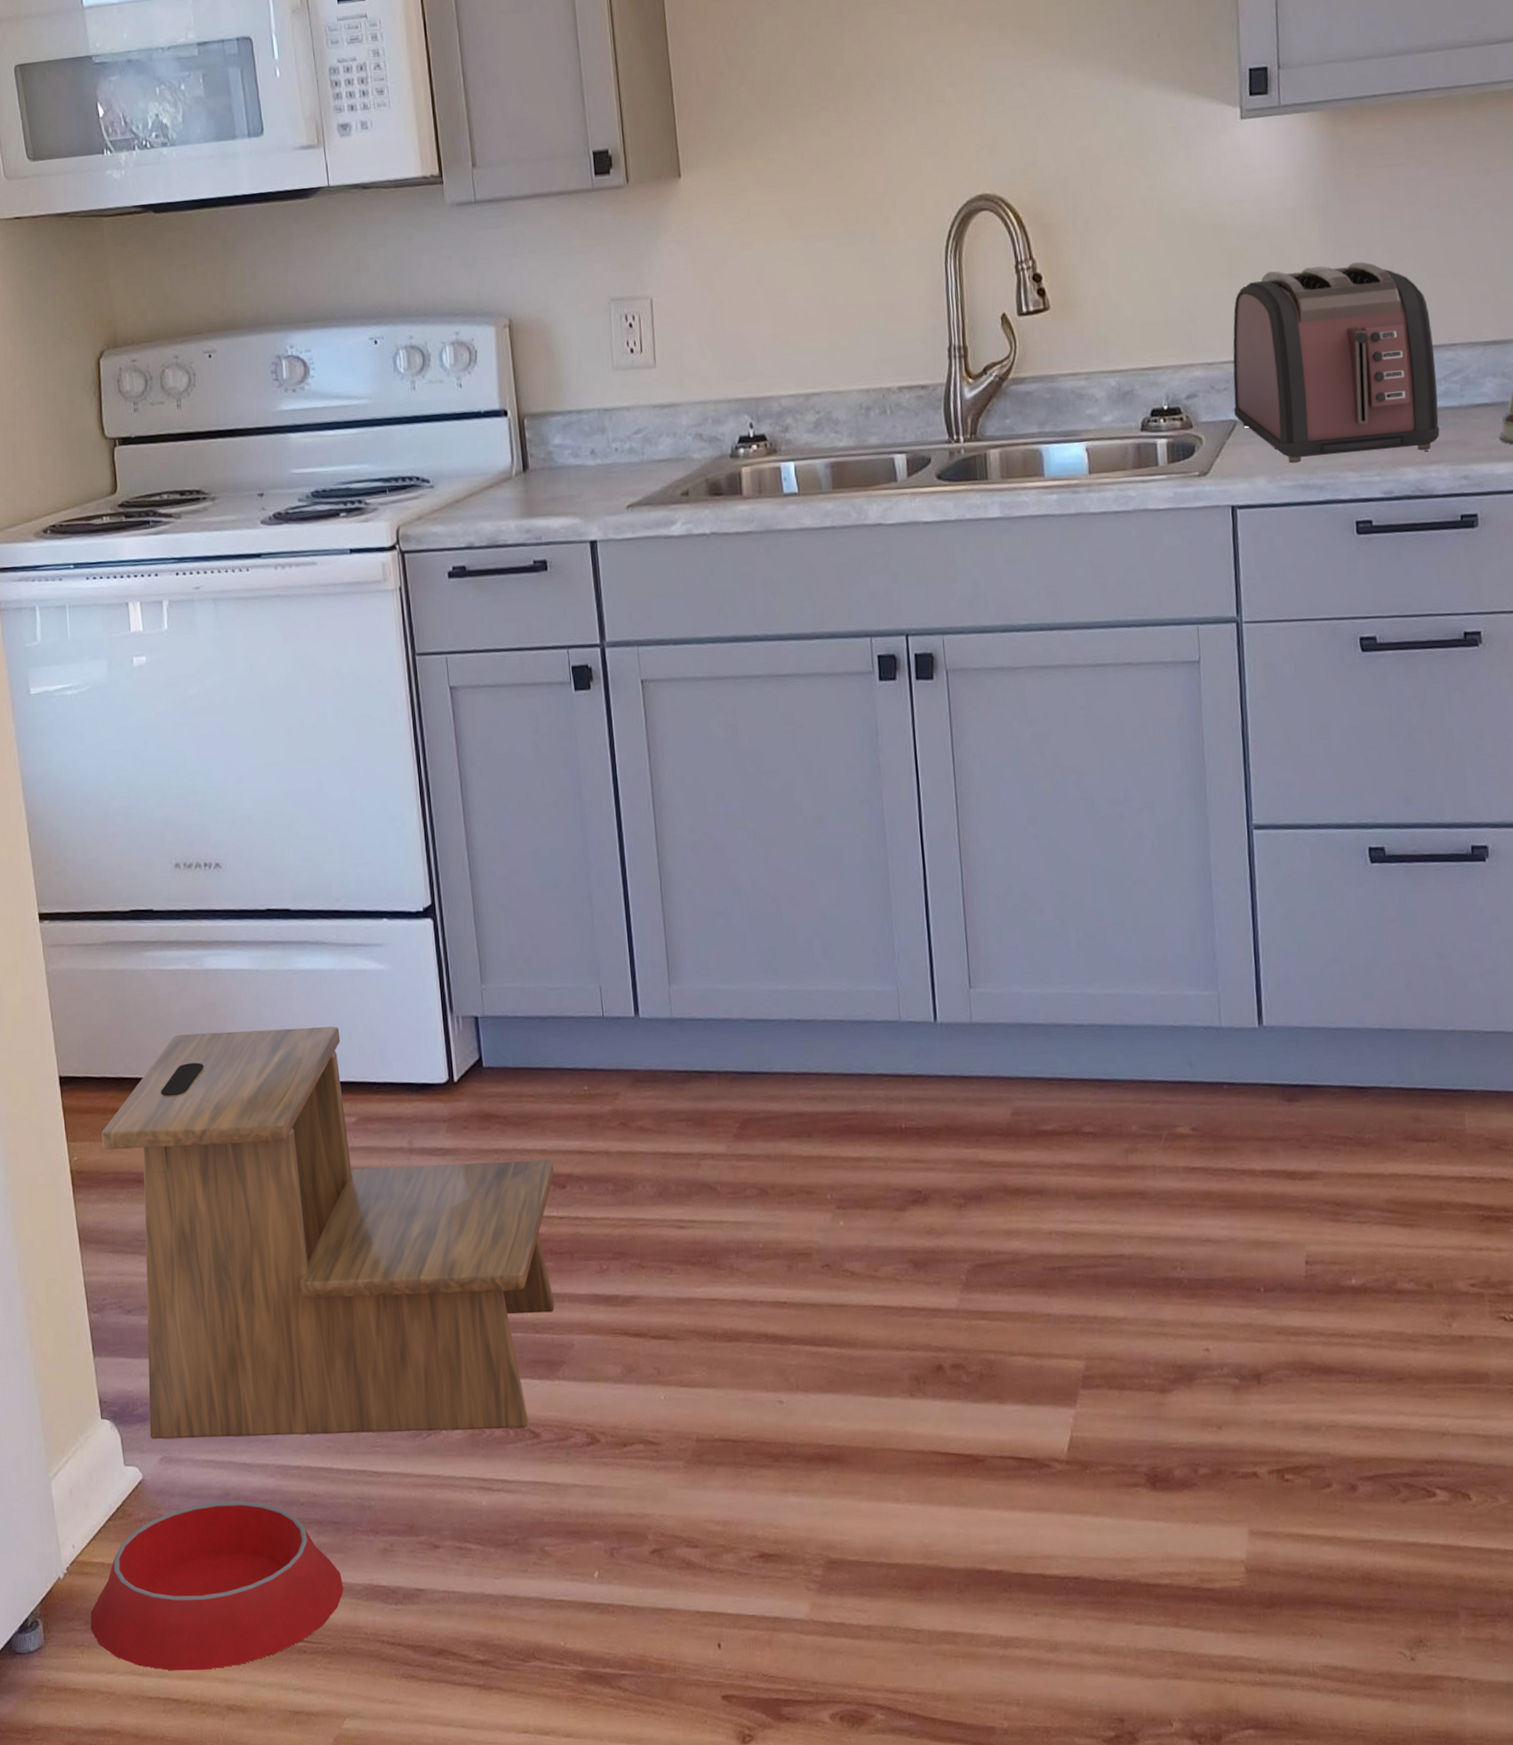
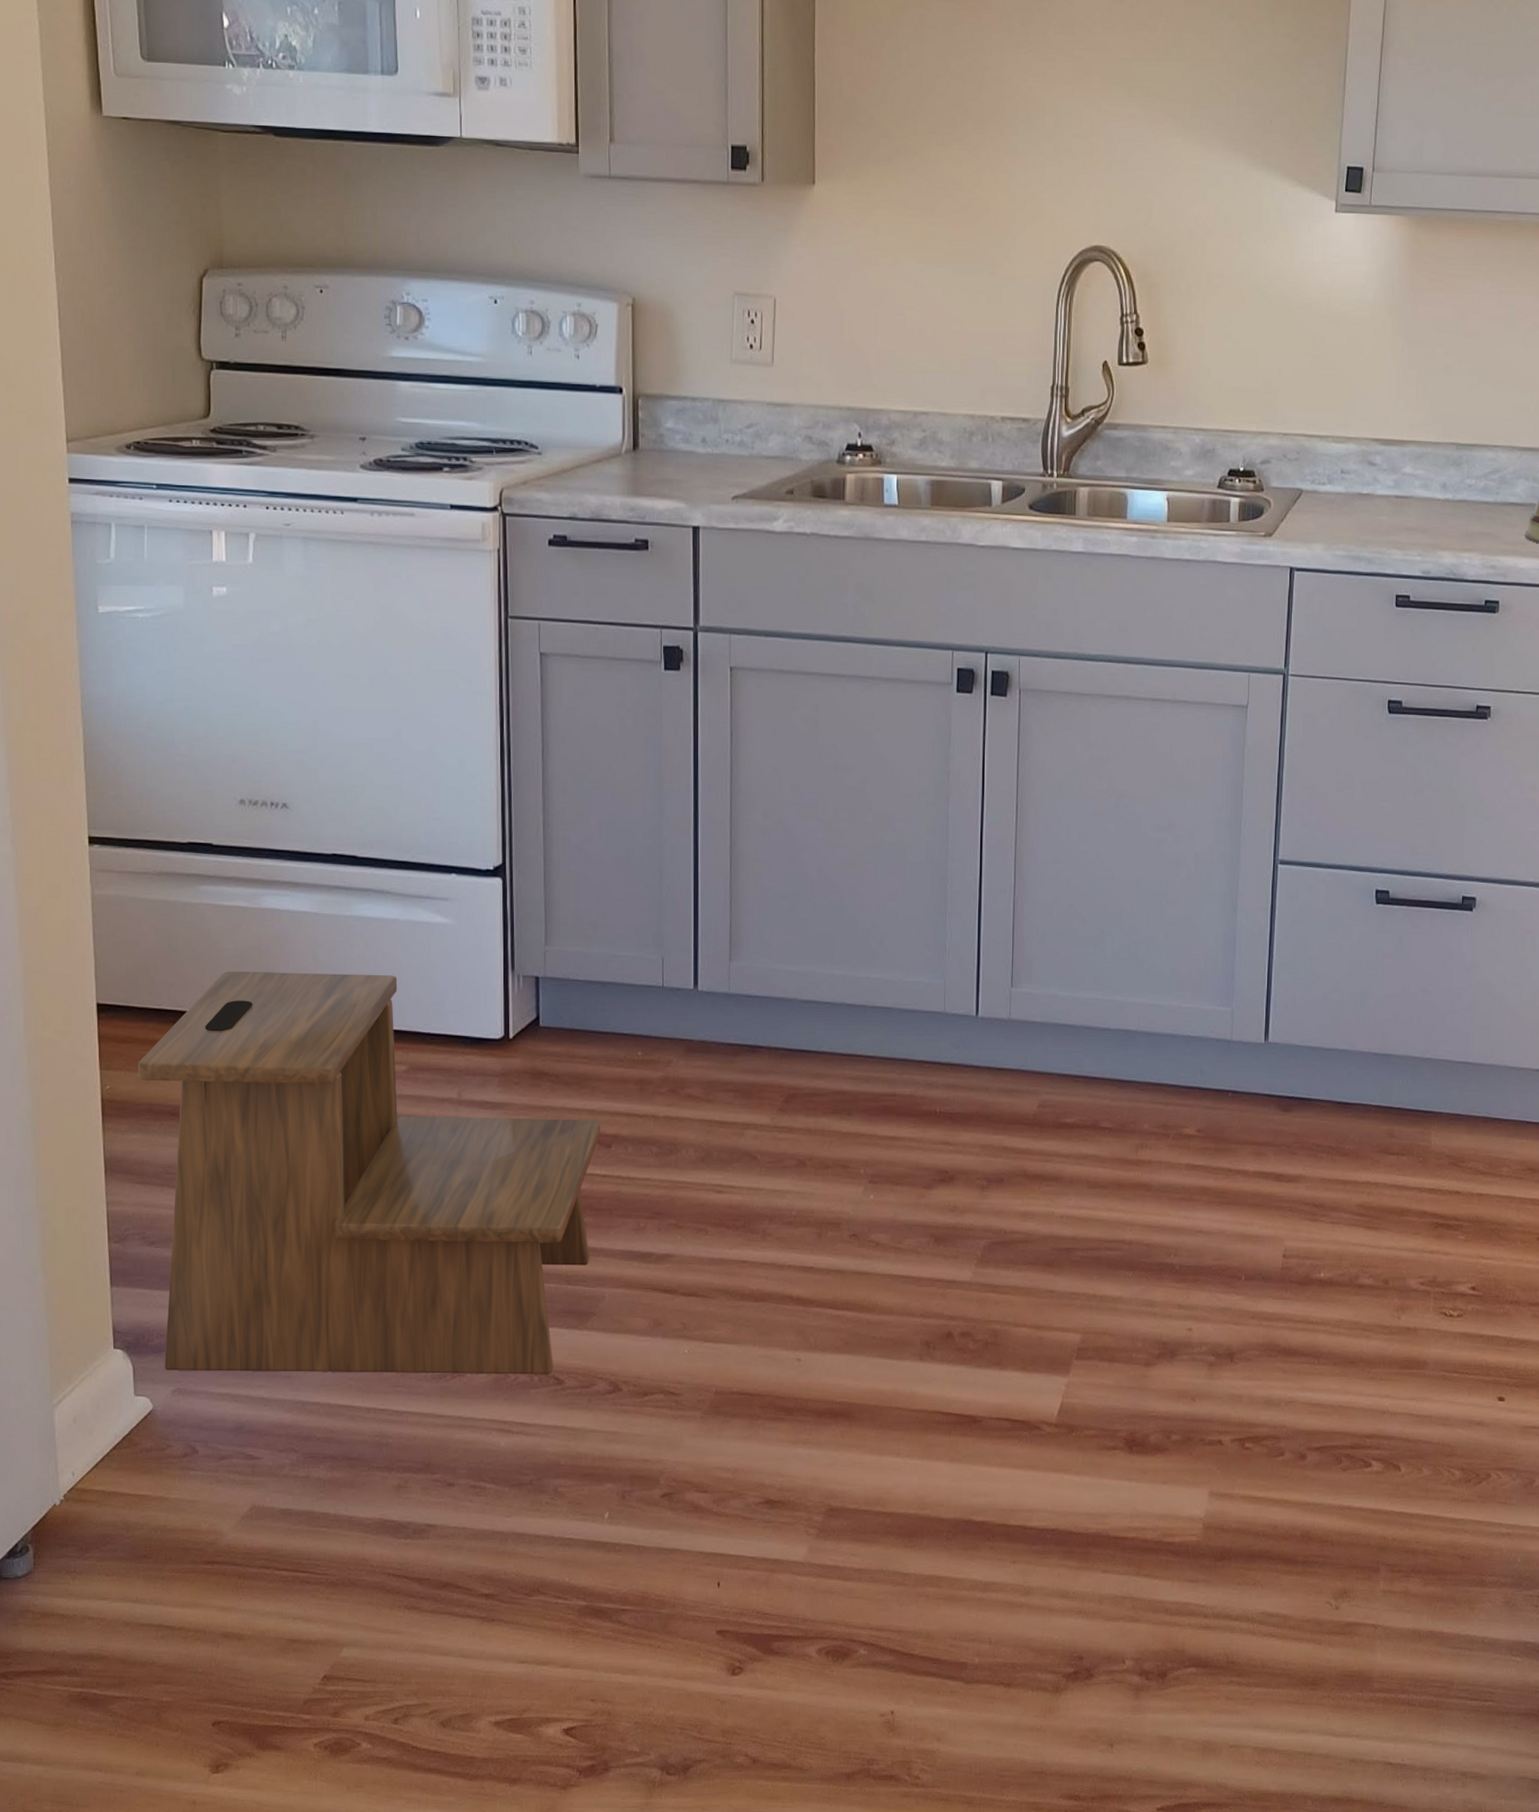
pet bowl: present [90,1501,344,1671] -> none [85,1434,354,1599]
toaster: present [1233,261,1440,464] -> none [1302,357,1479,539]

